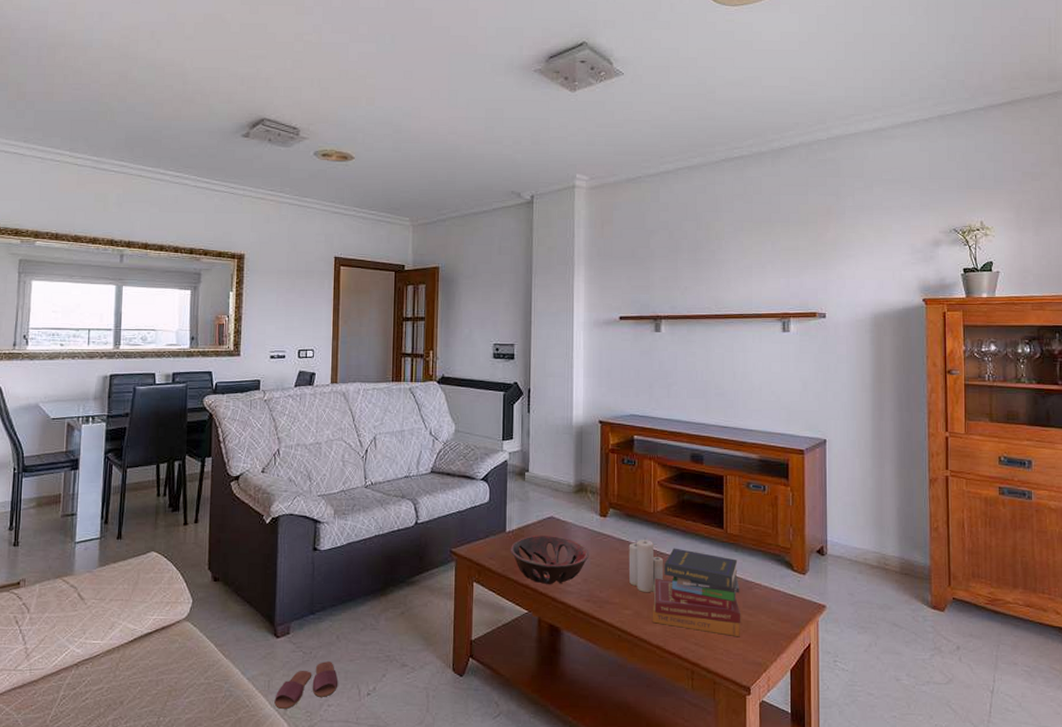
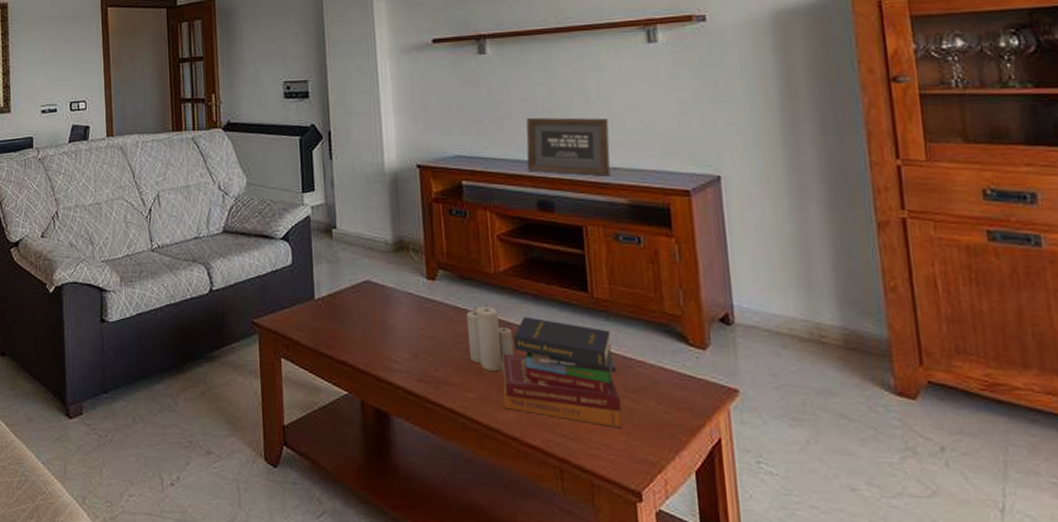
slippers: present [274,661,339,709] -> none [72,446,139,497]
decorative bowl: present [510,534,589,584] -> none [321,302,418,361]
picture frame: none [685,386,749,436] -> present [526,117,611,177]

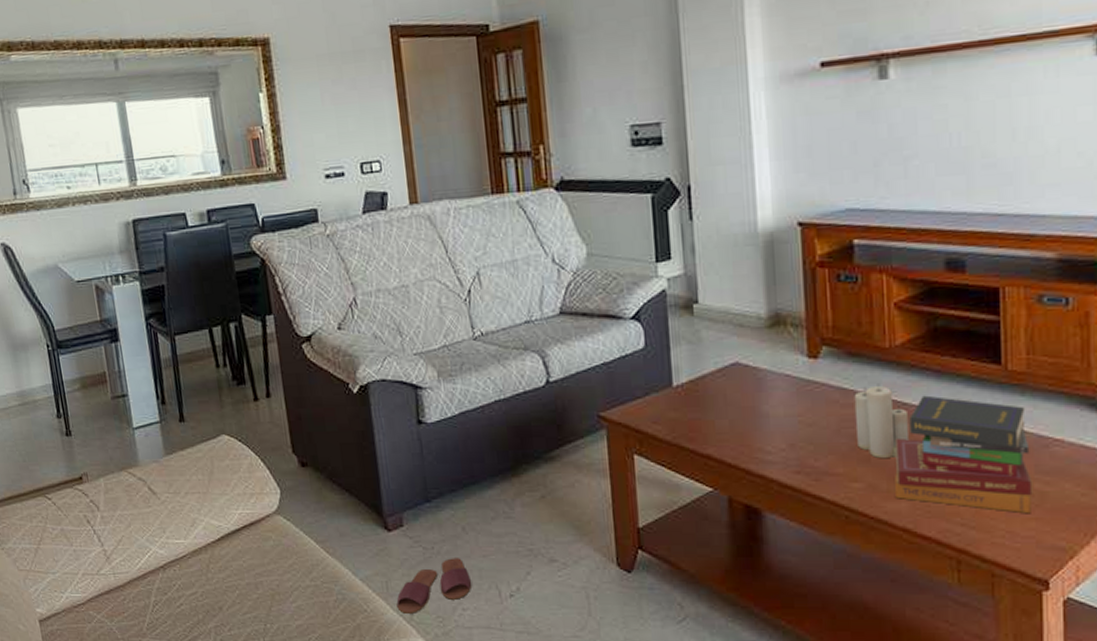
slippers: none [72,446,139,497] -> present [396,558,472,613]
picture frame: present [526,117,611,177] -> none [934,154,1039,227]

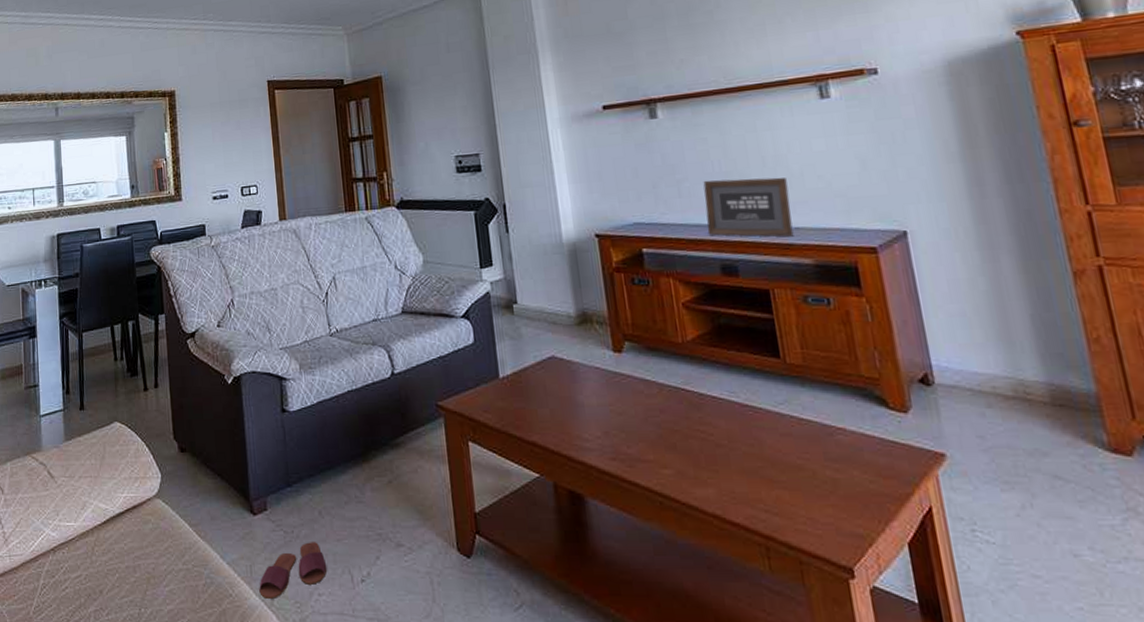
candle: present [854,383,910,459] -> none [656,375,709,447]
books: present [894,395,1033,514] -> none [696,386,827,501]
picture frame: none [934,154,1039,227] -> present [703,177,794,237]

